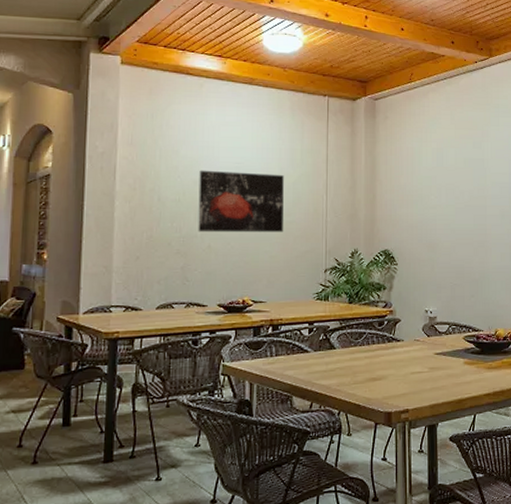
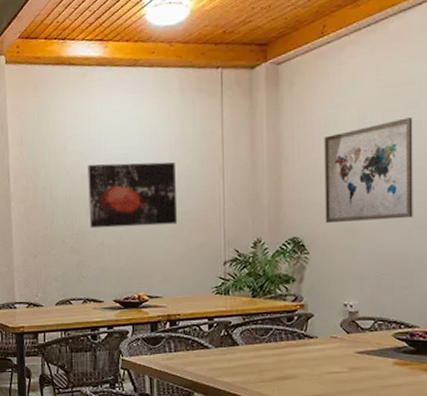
wall art: none [411,156,478,239] -> present [324,117,413,224]

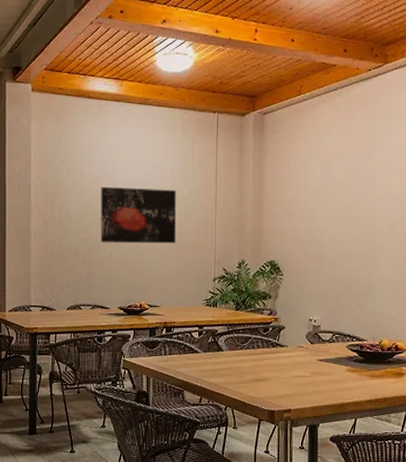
wall art: present [324,117,413,224] -> none [297,168,368,251]

